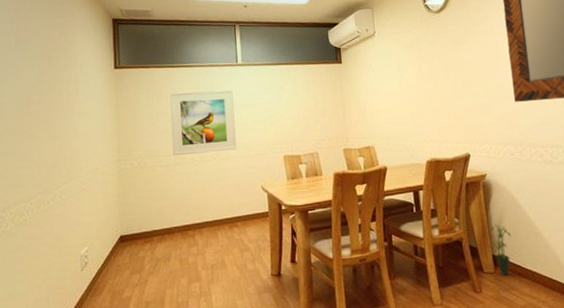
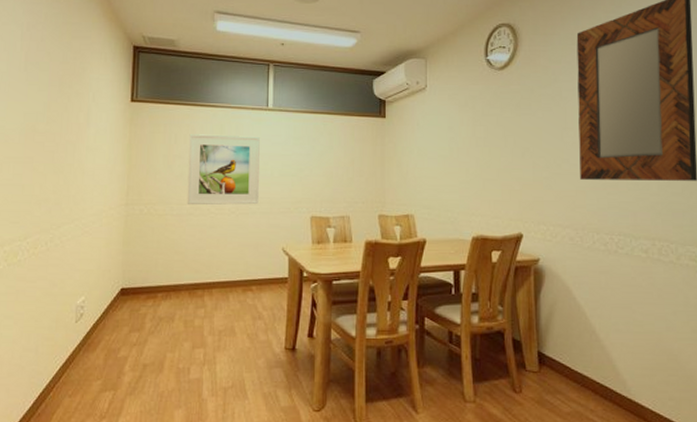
potted plant: present [489,224,511,275] -> none [535,316,561,376]

